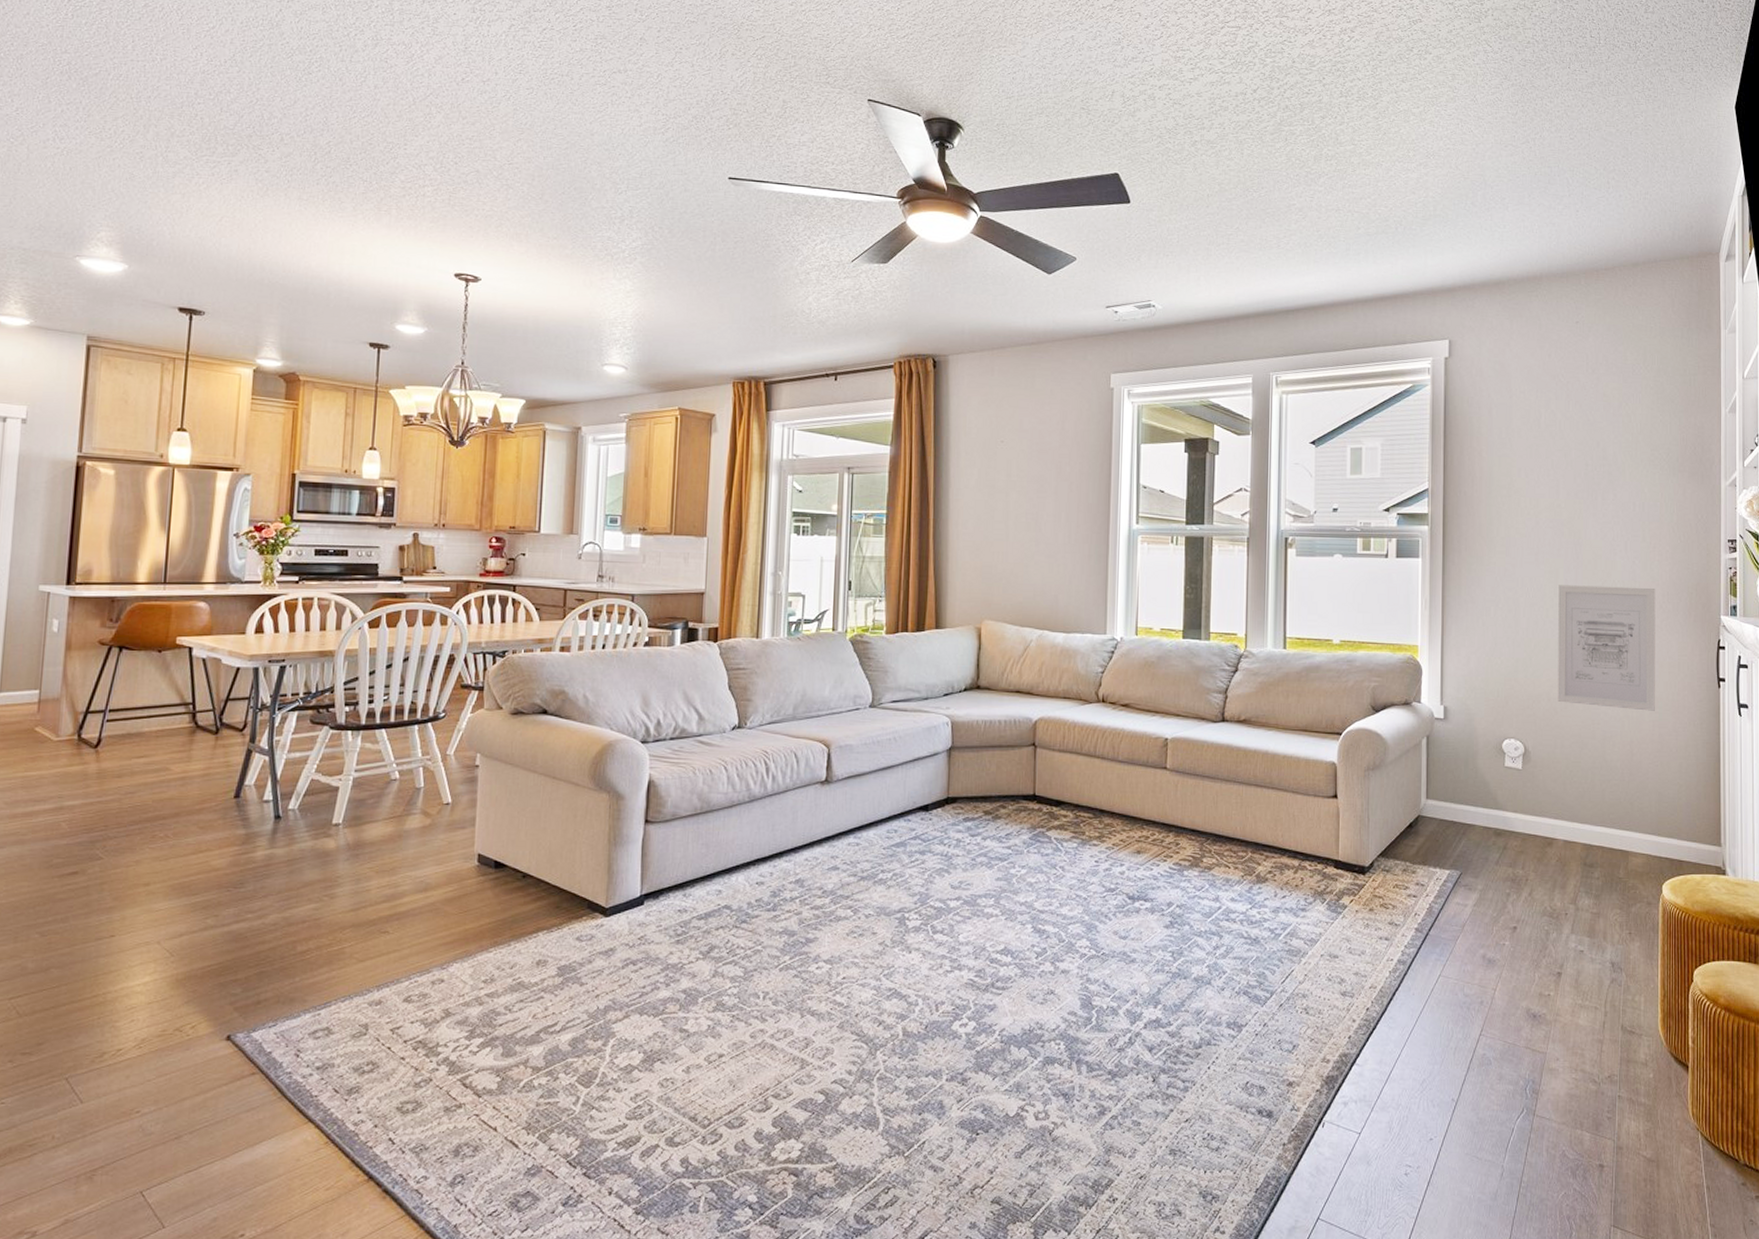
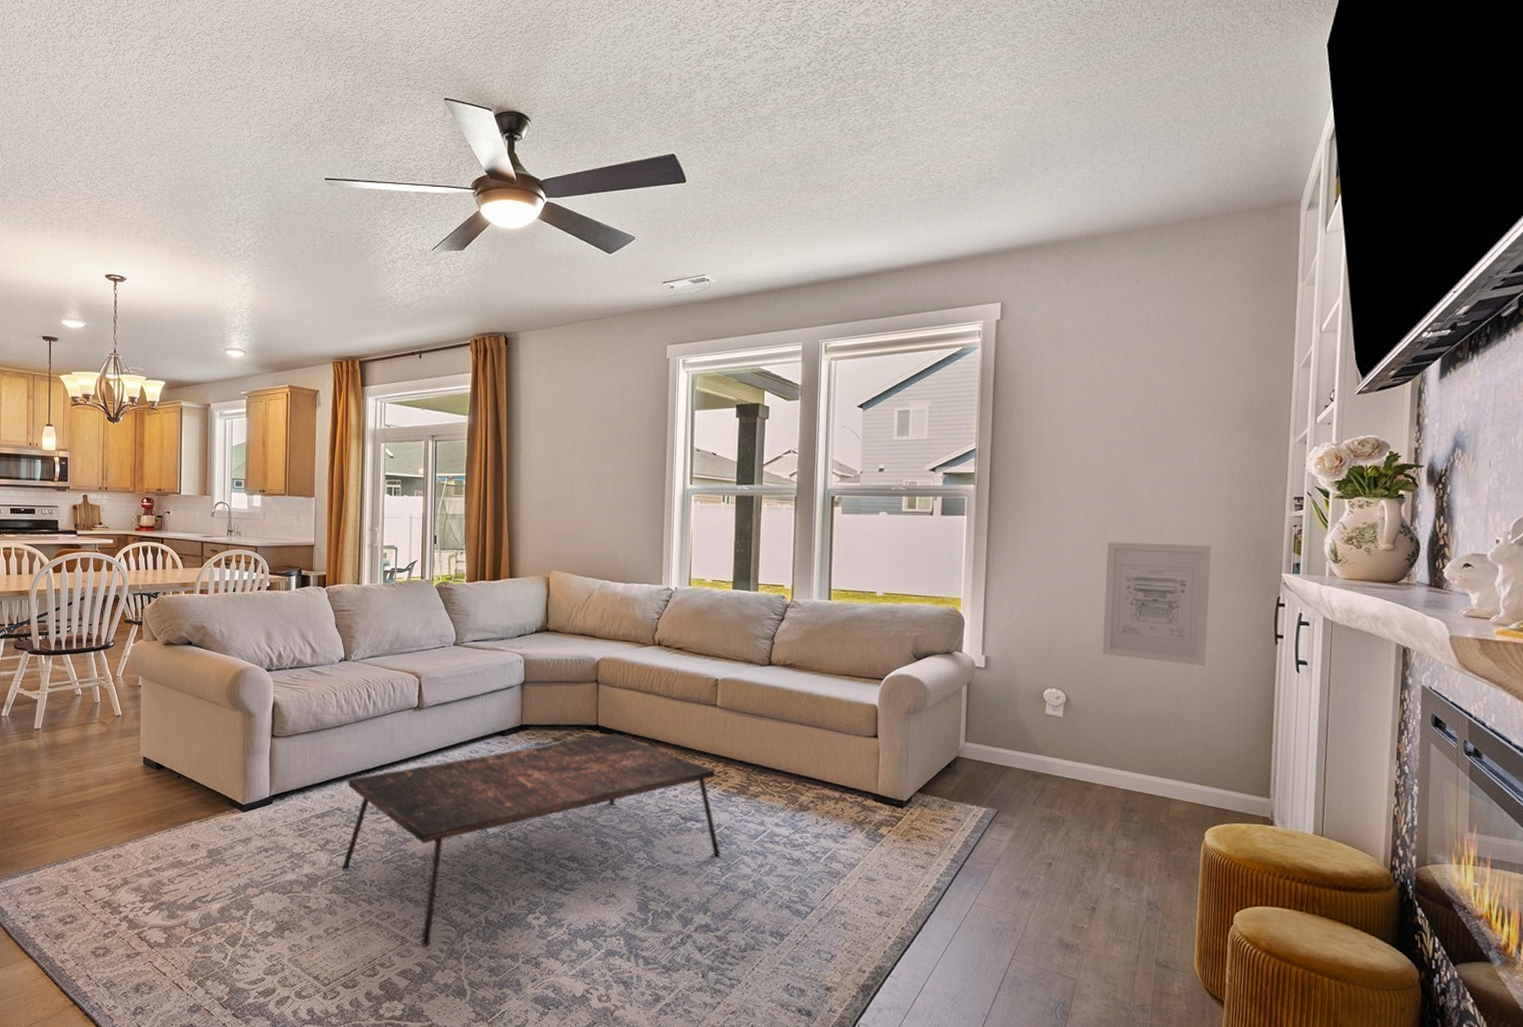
coffee table: none [730,804,1172,1068] -> present [343,733,720,946]

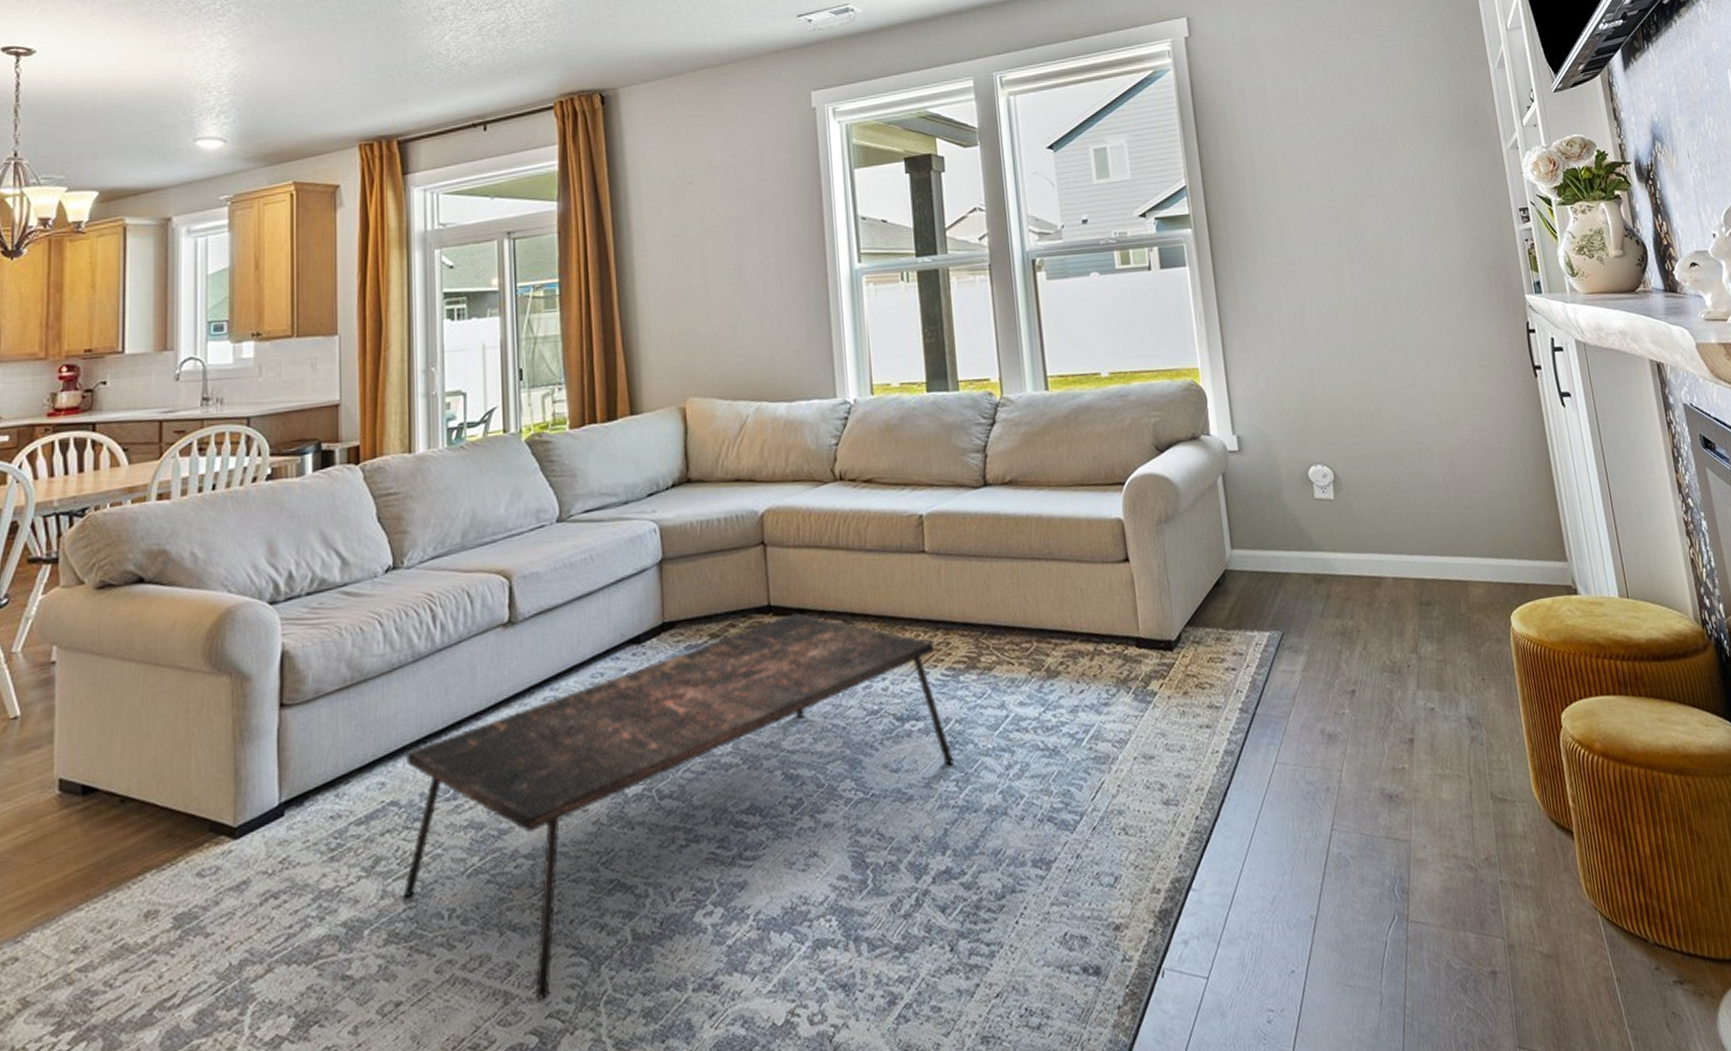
wall art: present [1102,542,1212,666] -> none [1344,272,1471,416]

